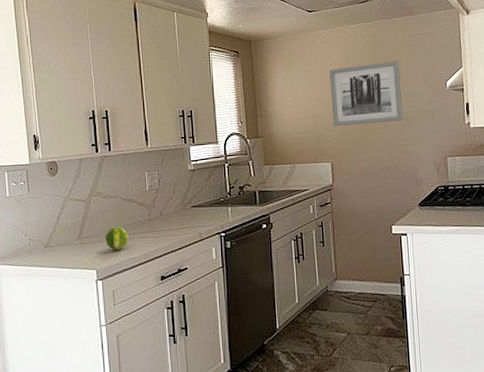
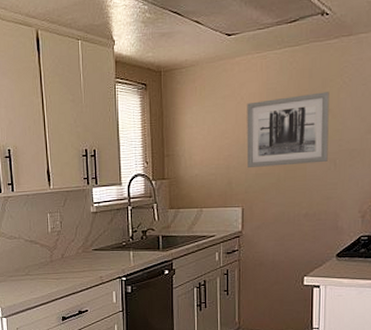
fruit: present [105,227,129,251] -> none [9,268,31,290]

